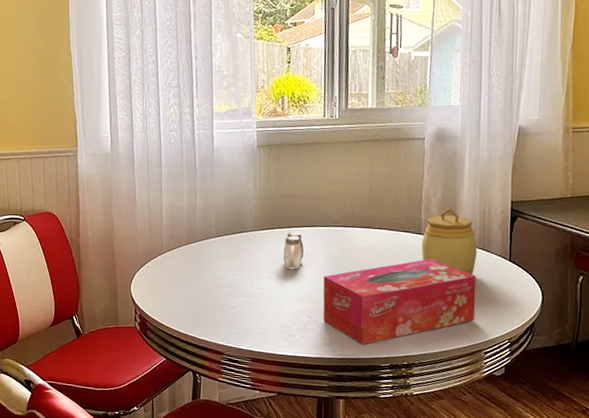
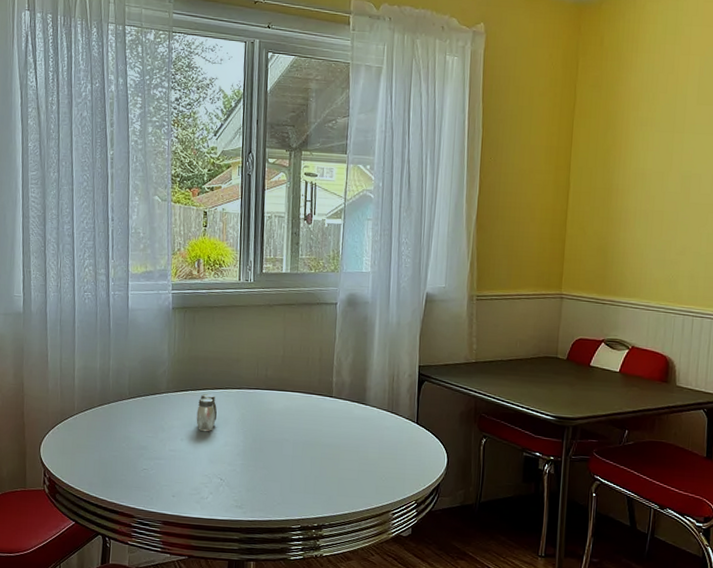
tissue box: present [323,258,476,345] -> none [235,421,385,507]
jar: present [421,208,477,274] -> none [332,372,386,437]

